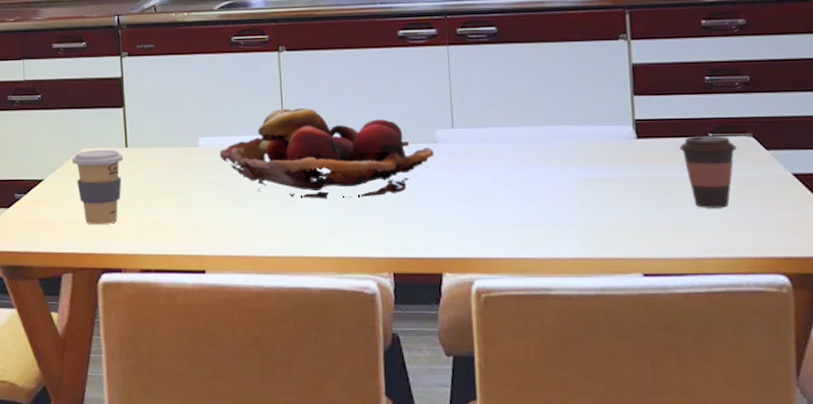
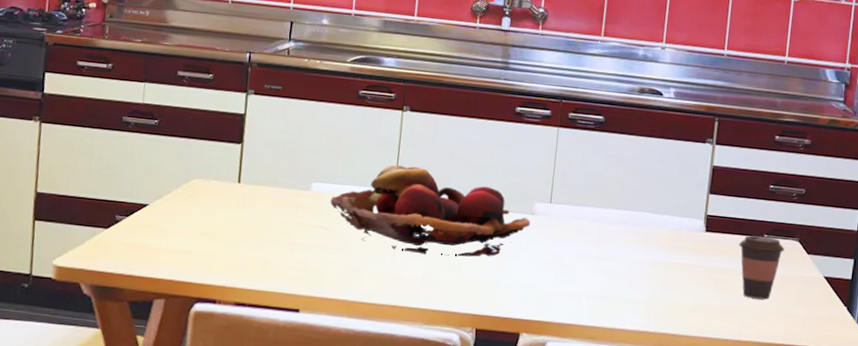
coffee cup: present [72,150,124,225] -> none [181,181,235,256]

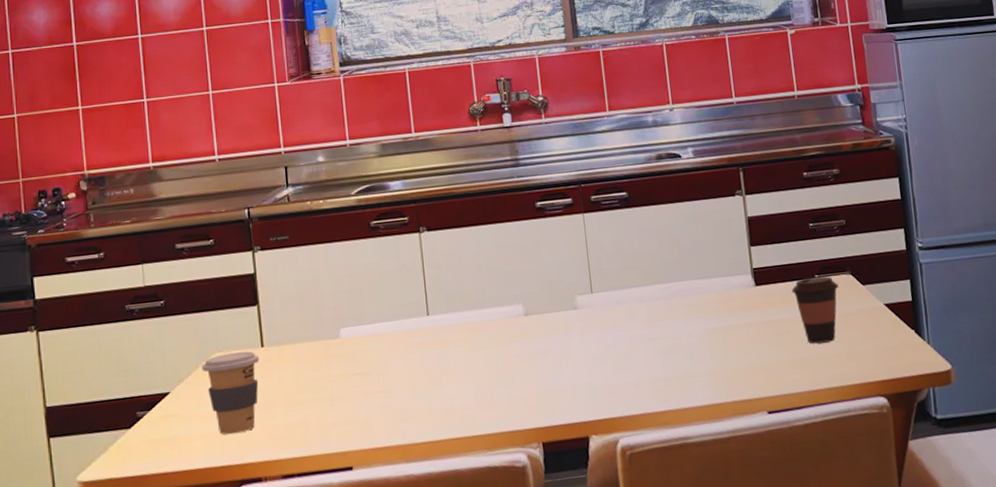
coffee cup: none [181,181,235,256] -> present [201,351,260,435]
fruit basket: present [330,165,530,257] -> none [362,287,576,379]

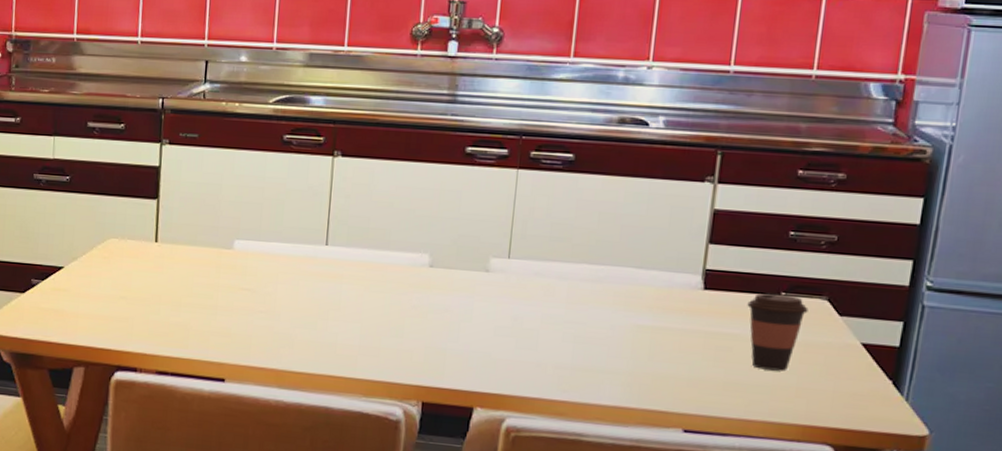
coffee cup: present [201,351,260,435] -> none [96,241,152,321]

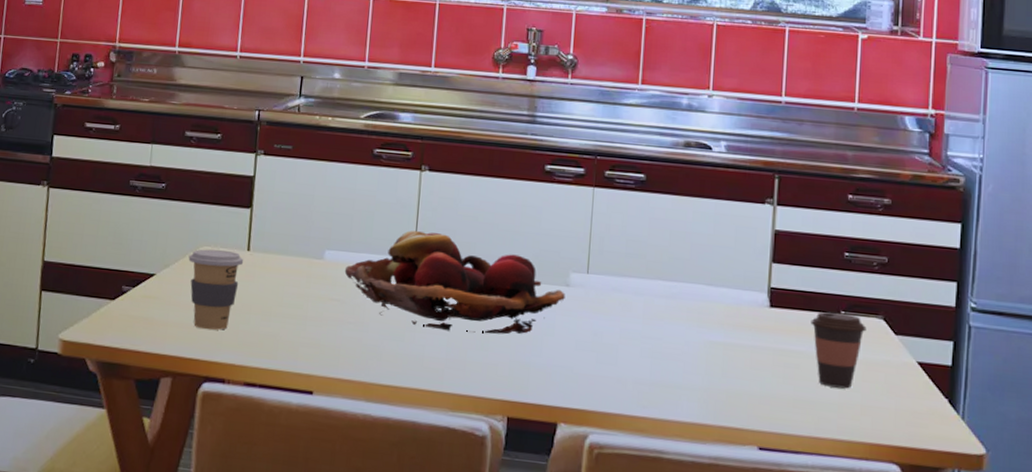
coffee cup: none [96,241,152,321] -> present [188,249,244,330]
fruit basket: none [254,218,485,321] -> present [344,230,566,335]

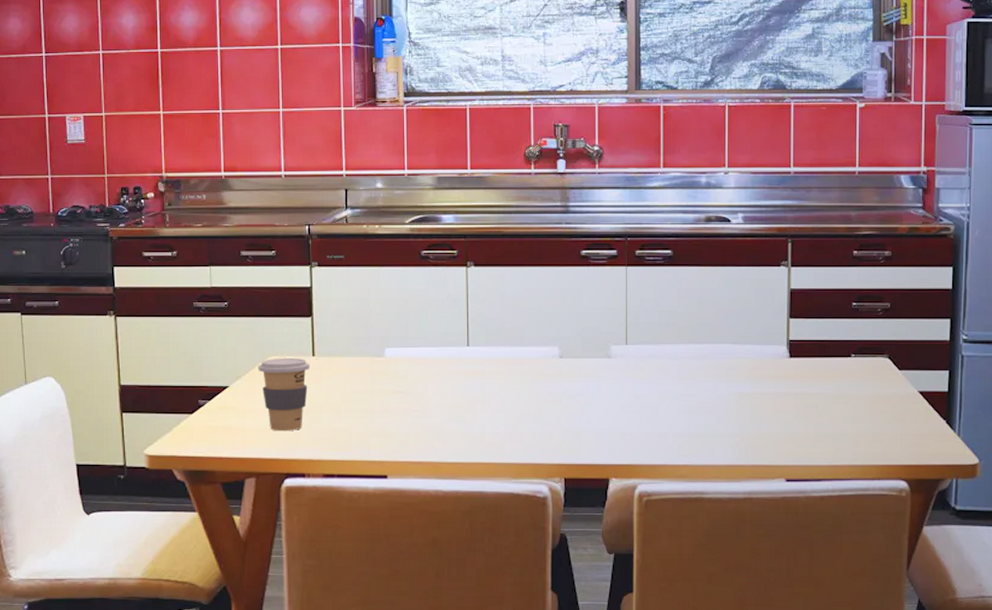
fruit basket: present [344,230,566,335] -> none [405,322,608,409]
coffee cup: present [811,311,867,389] -> none [826,356,874,421]

